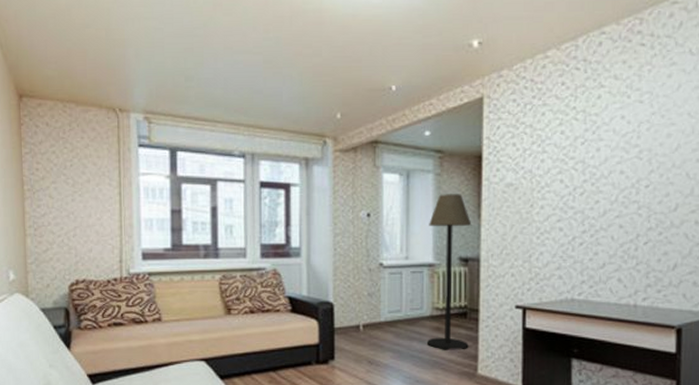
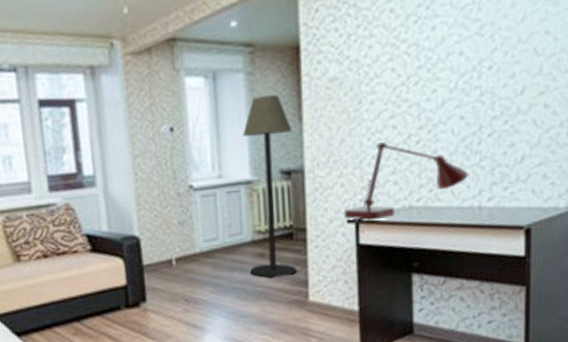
desk lamp: none [513,241,626,308] -> present [344,142,469,221]

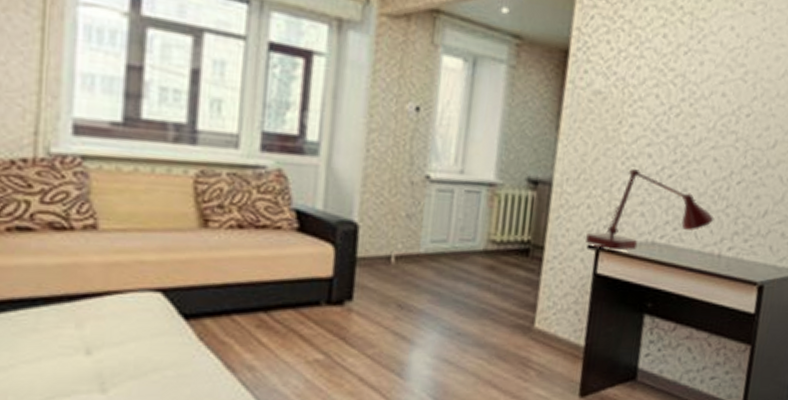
floor lamp: present [243,95,297,278] -> none [477,93,548,297]

